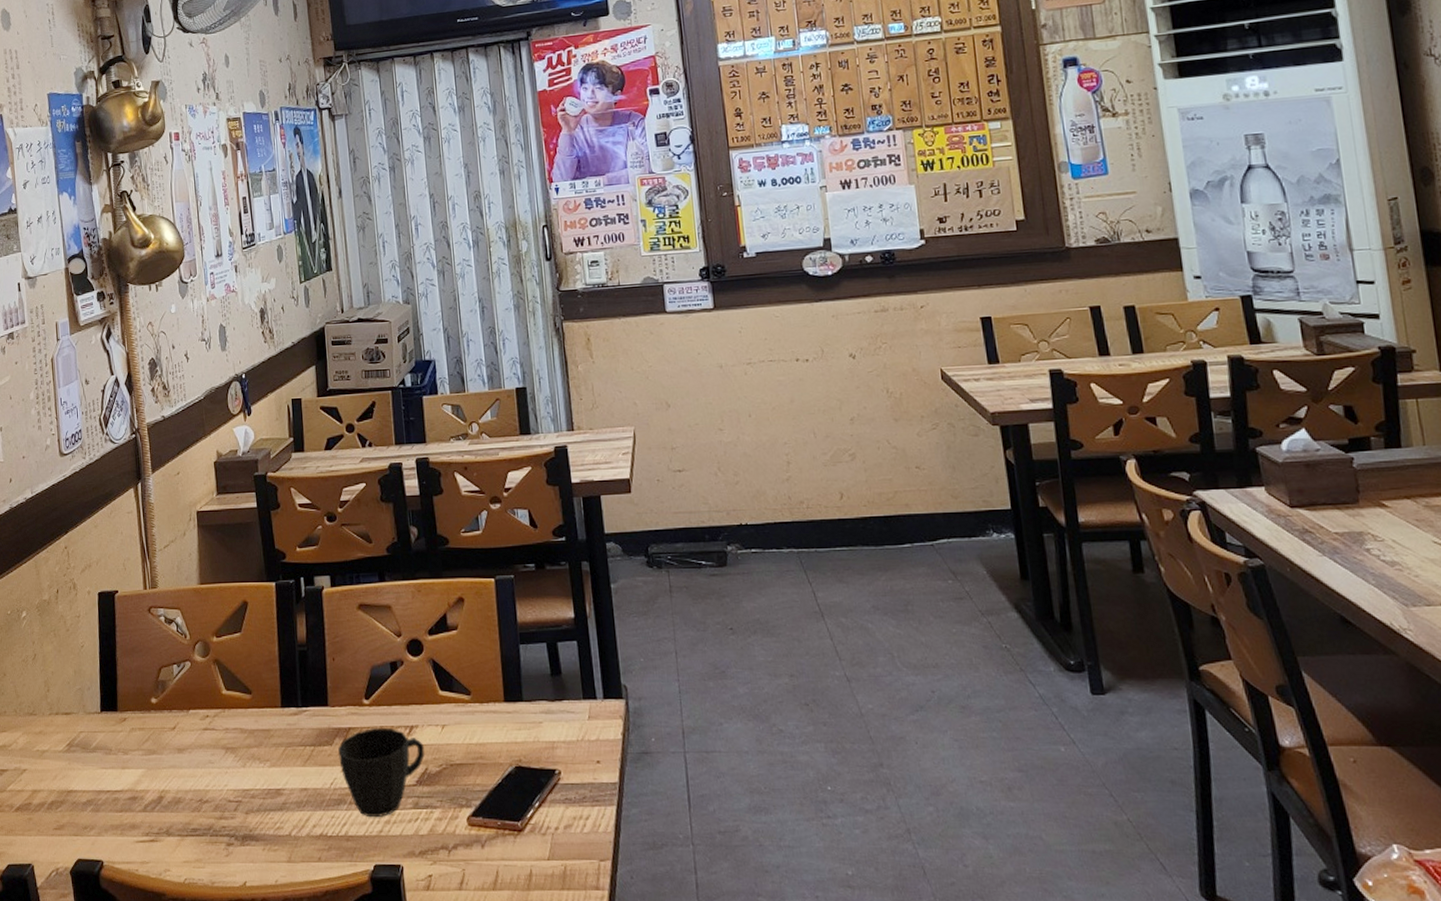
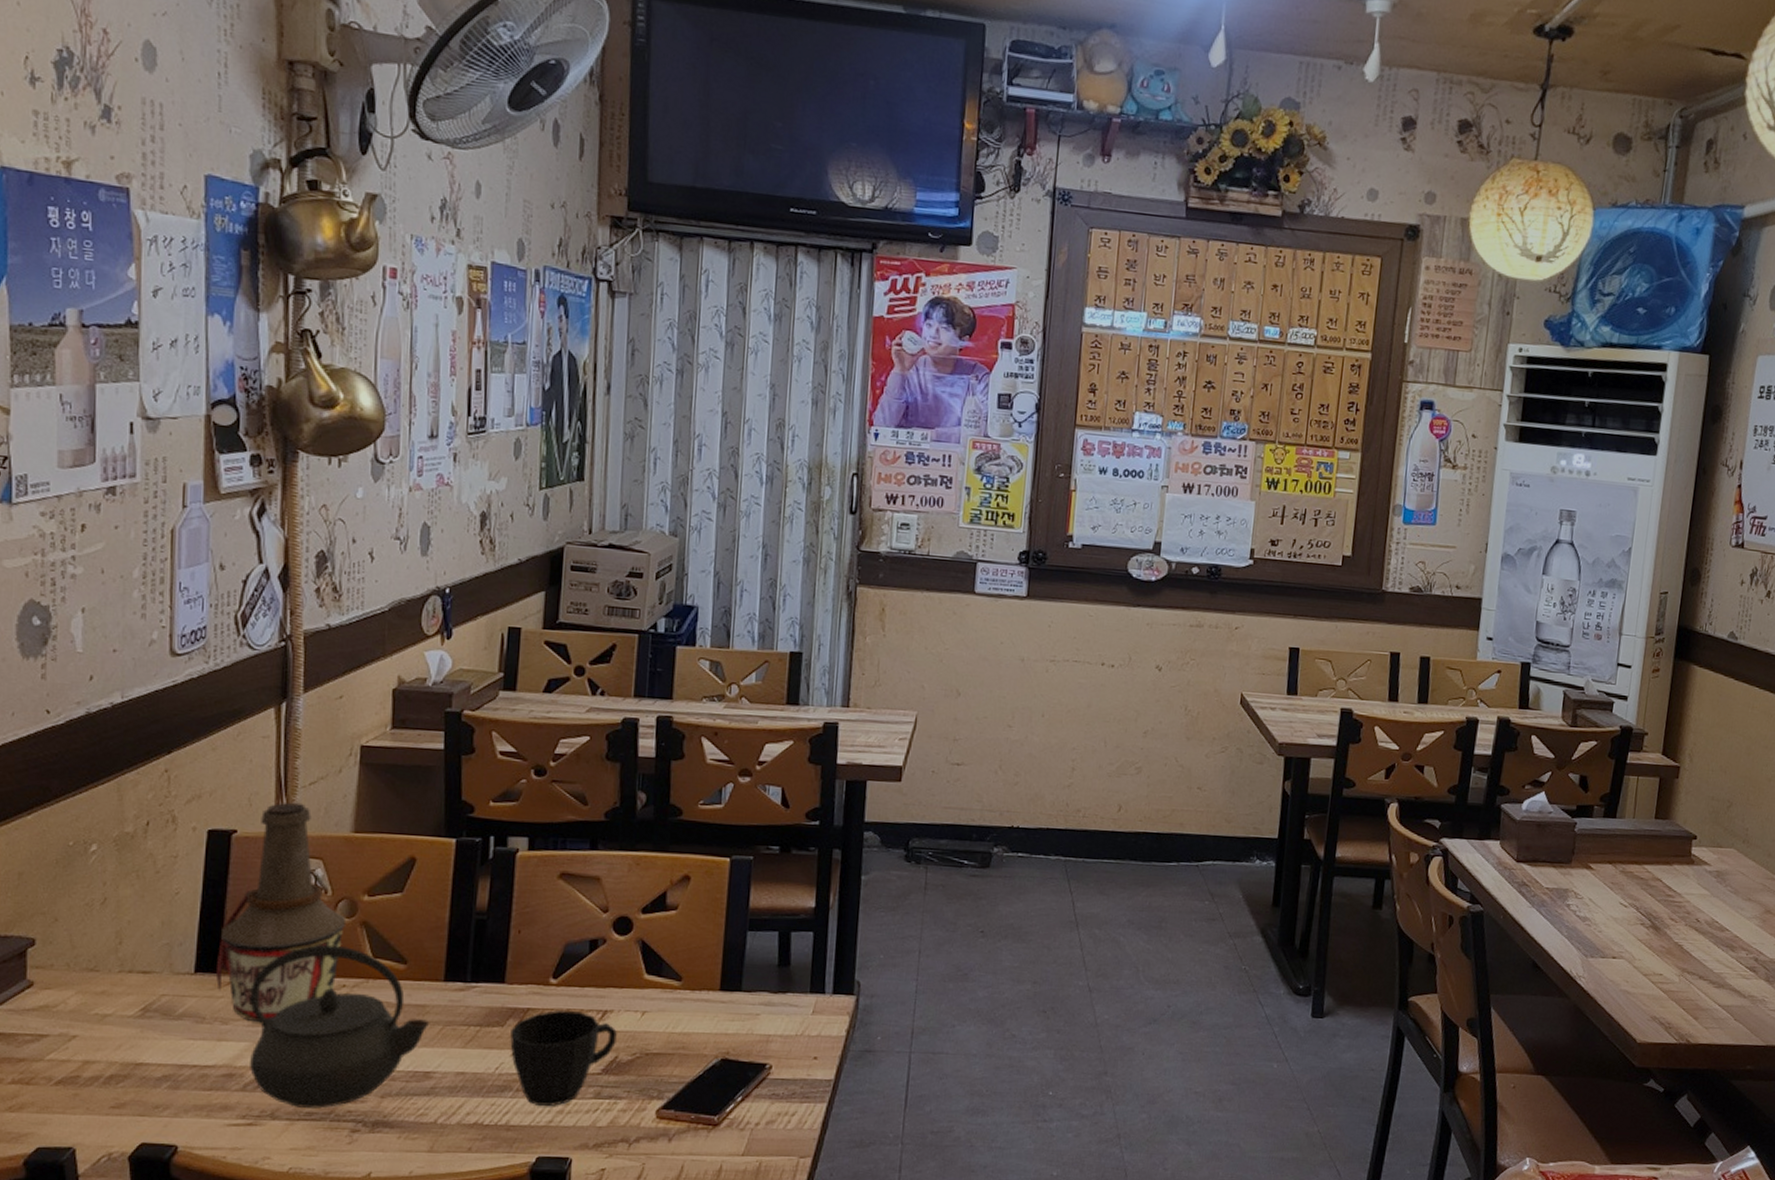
bottle: none [115,563,203,750] -> present [216,802,347,1021]
kettle: none [140,681,275,825] -> present [249,944,430,1108]

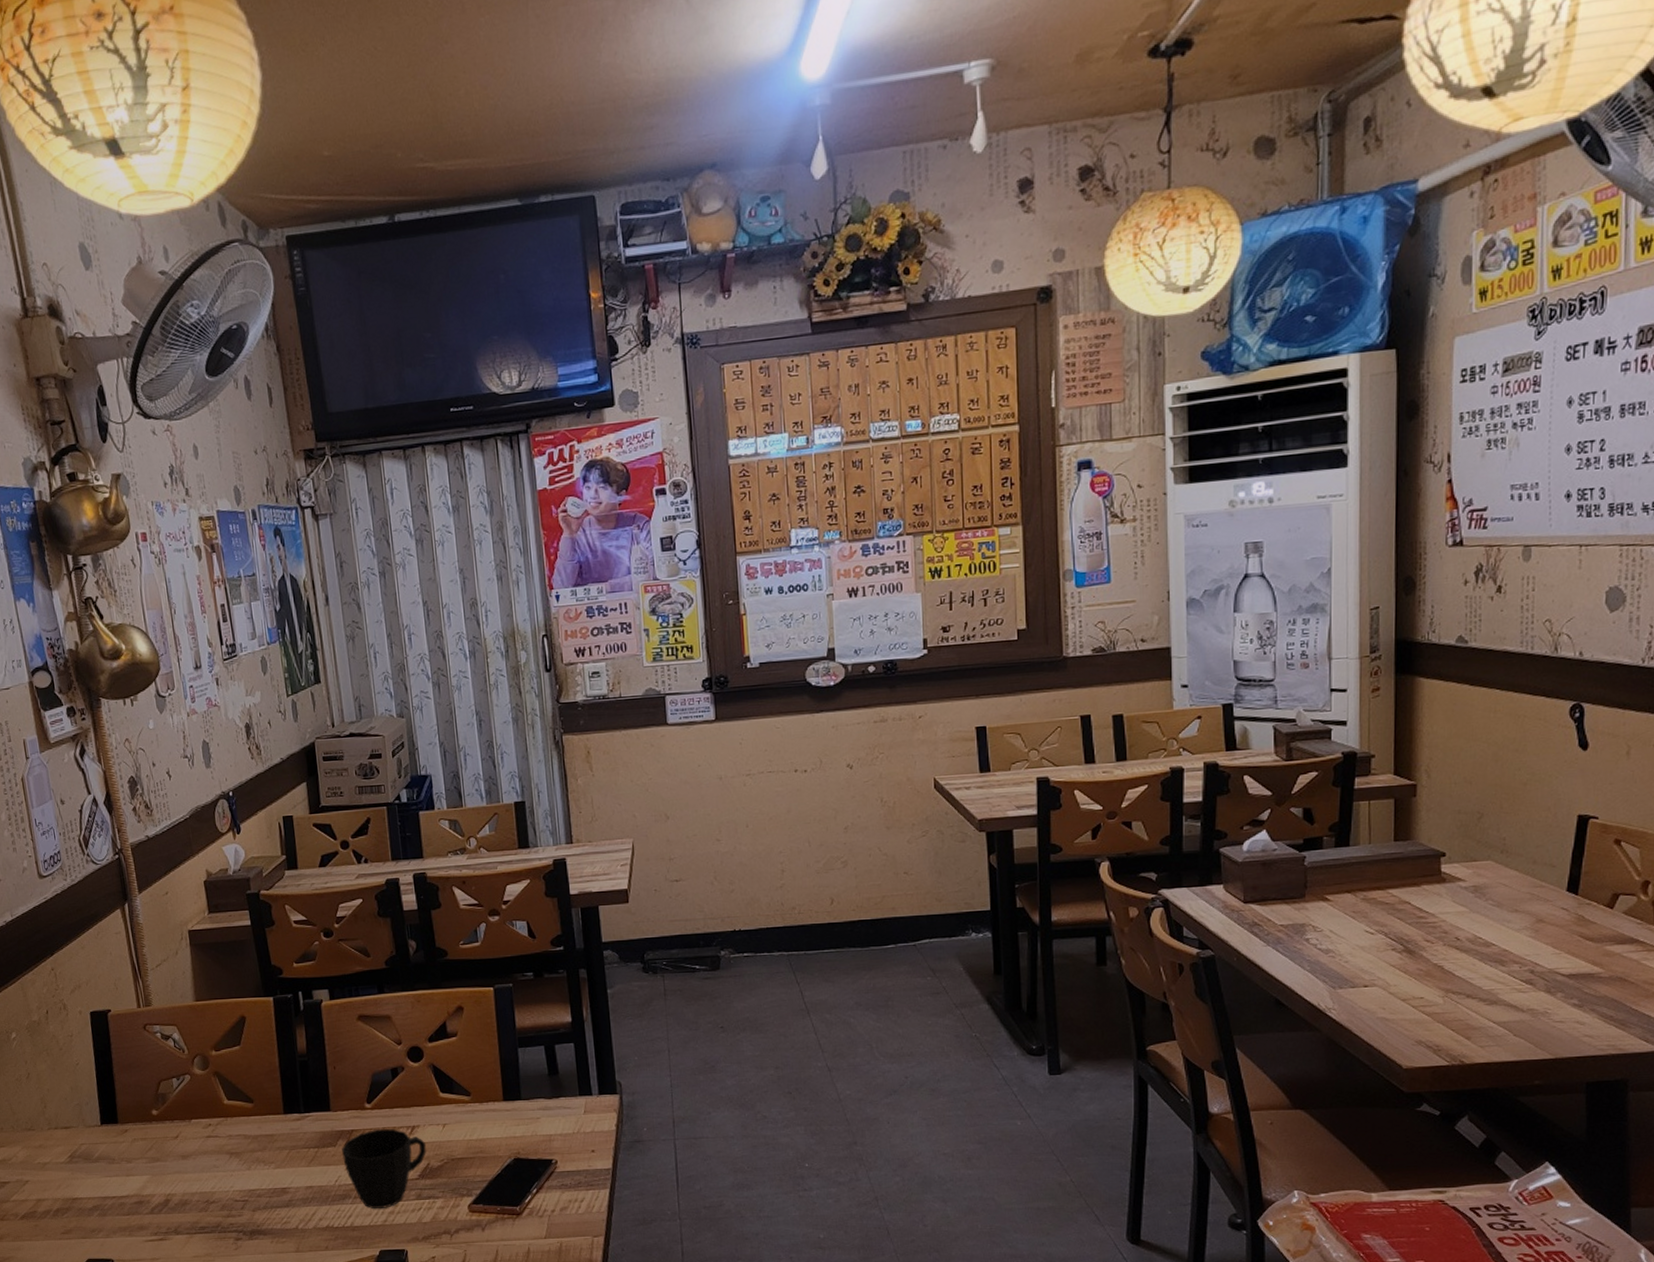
bottle: present [216,802,347,1021] -> none [114,982,203,1159]
kettle: present [249,944,430,1108] -> none [142,1093,279,1224]

